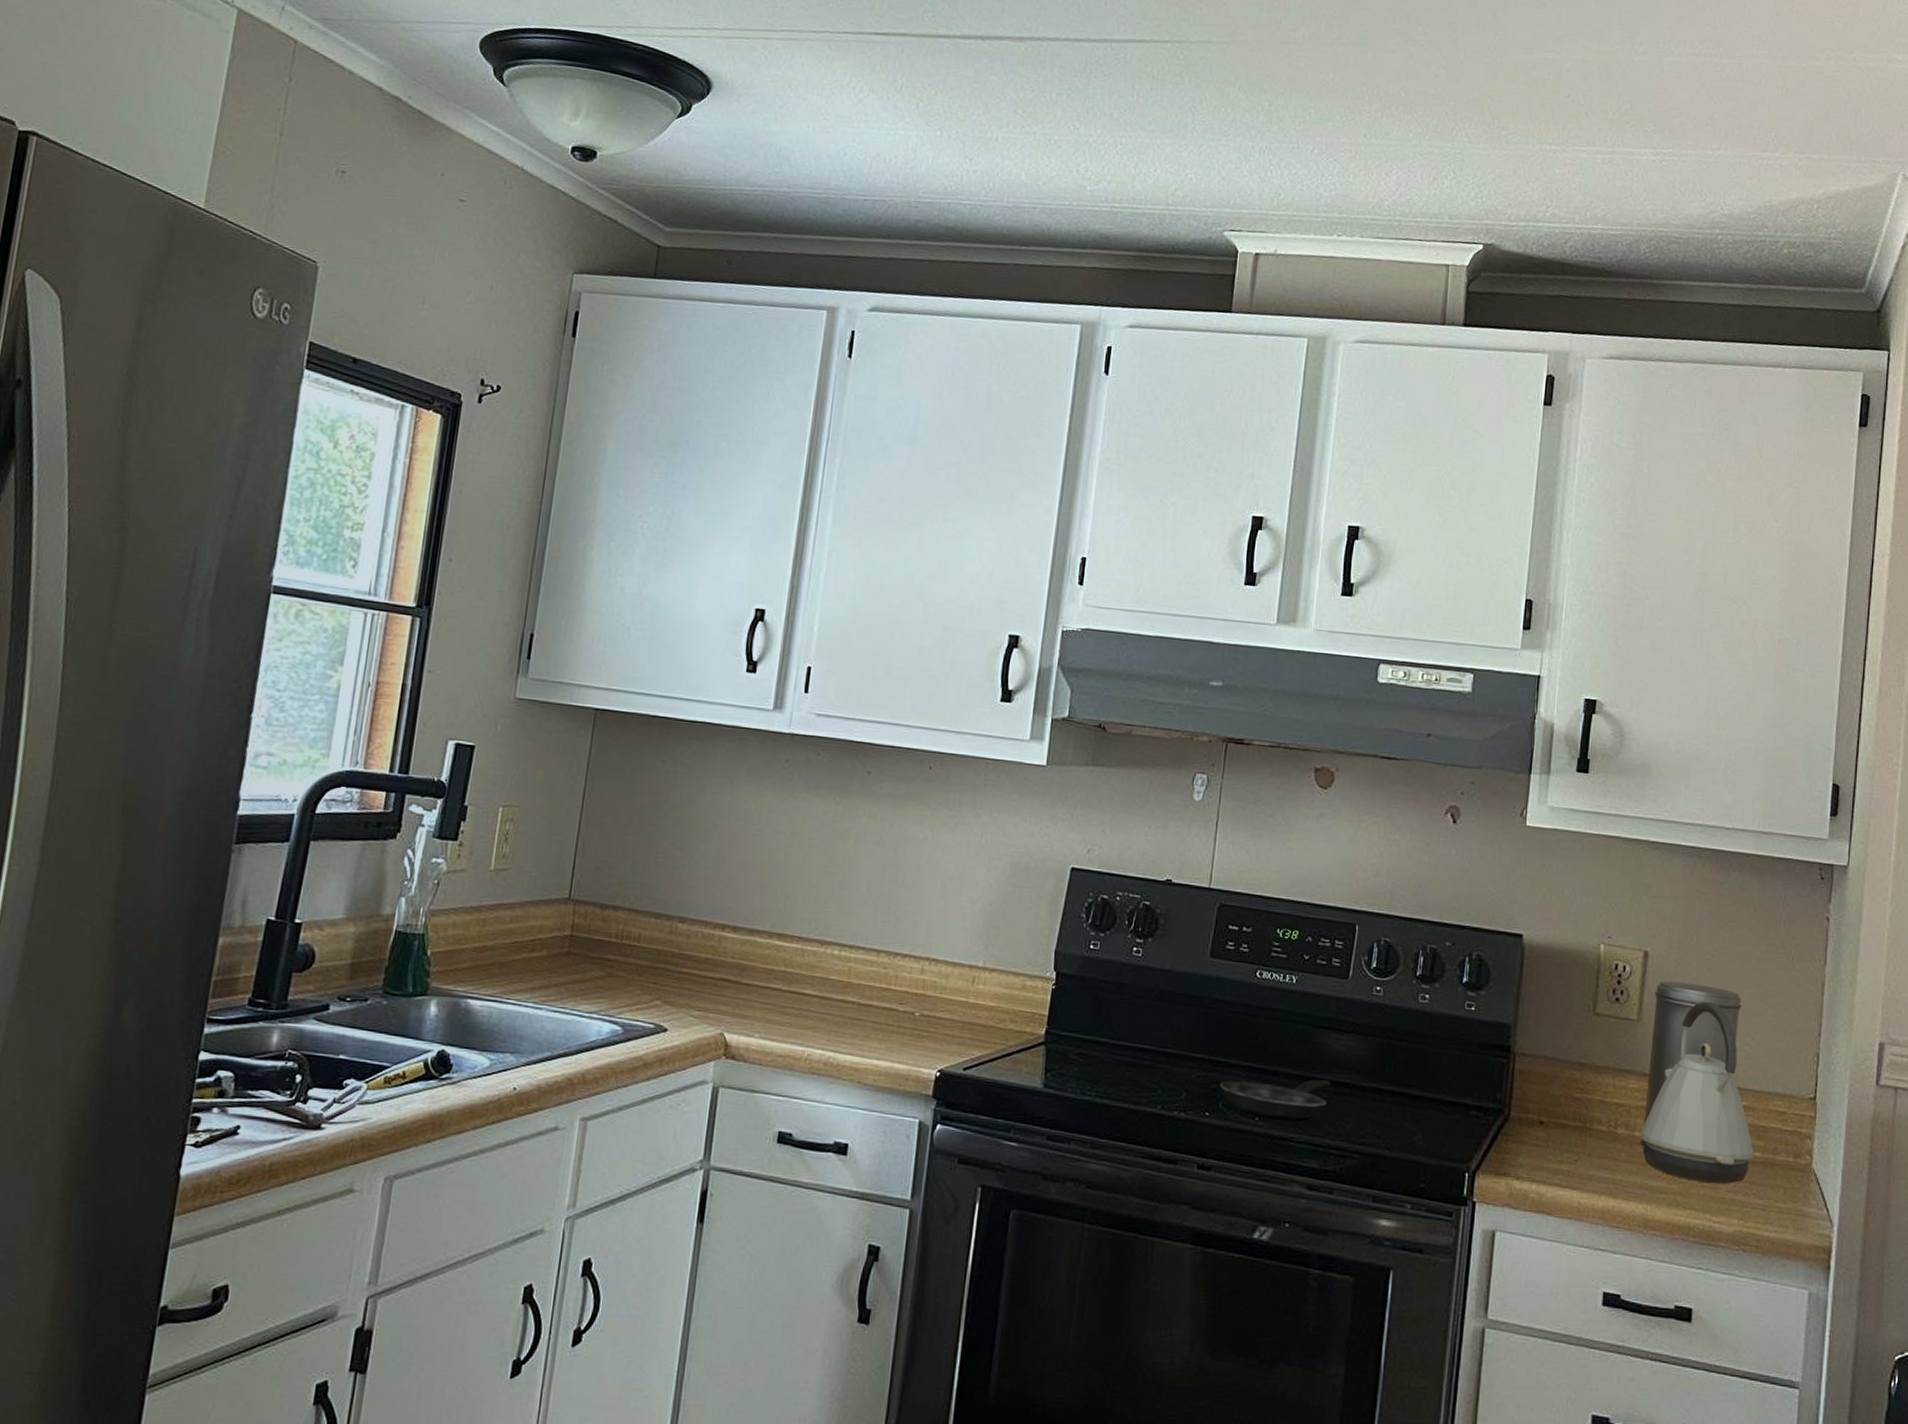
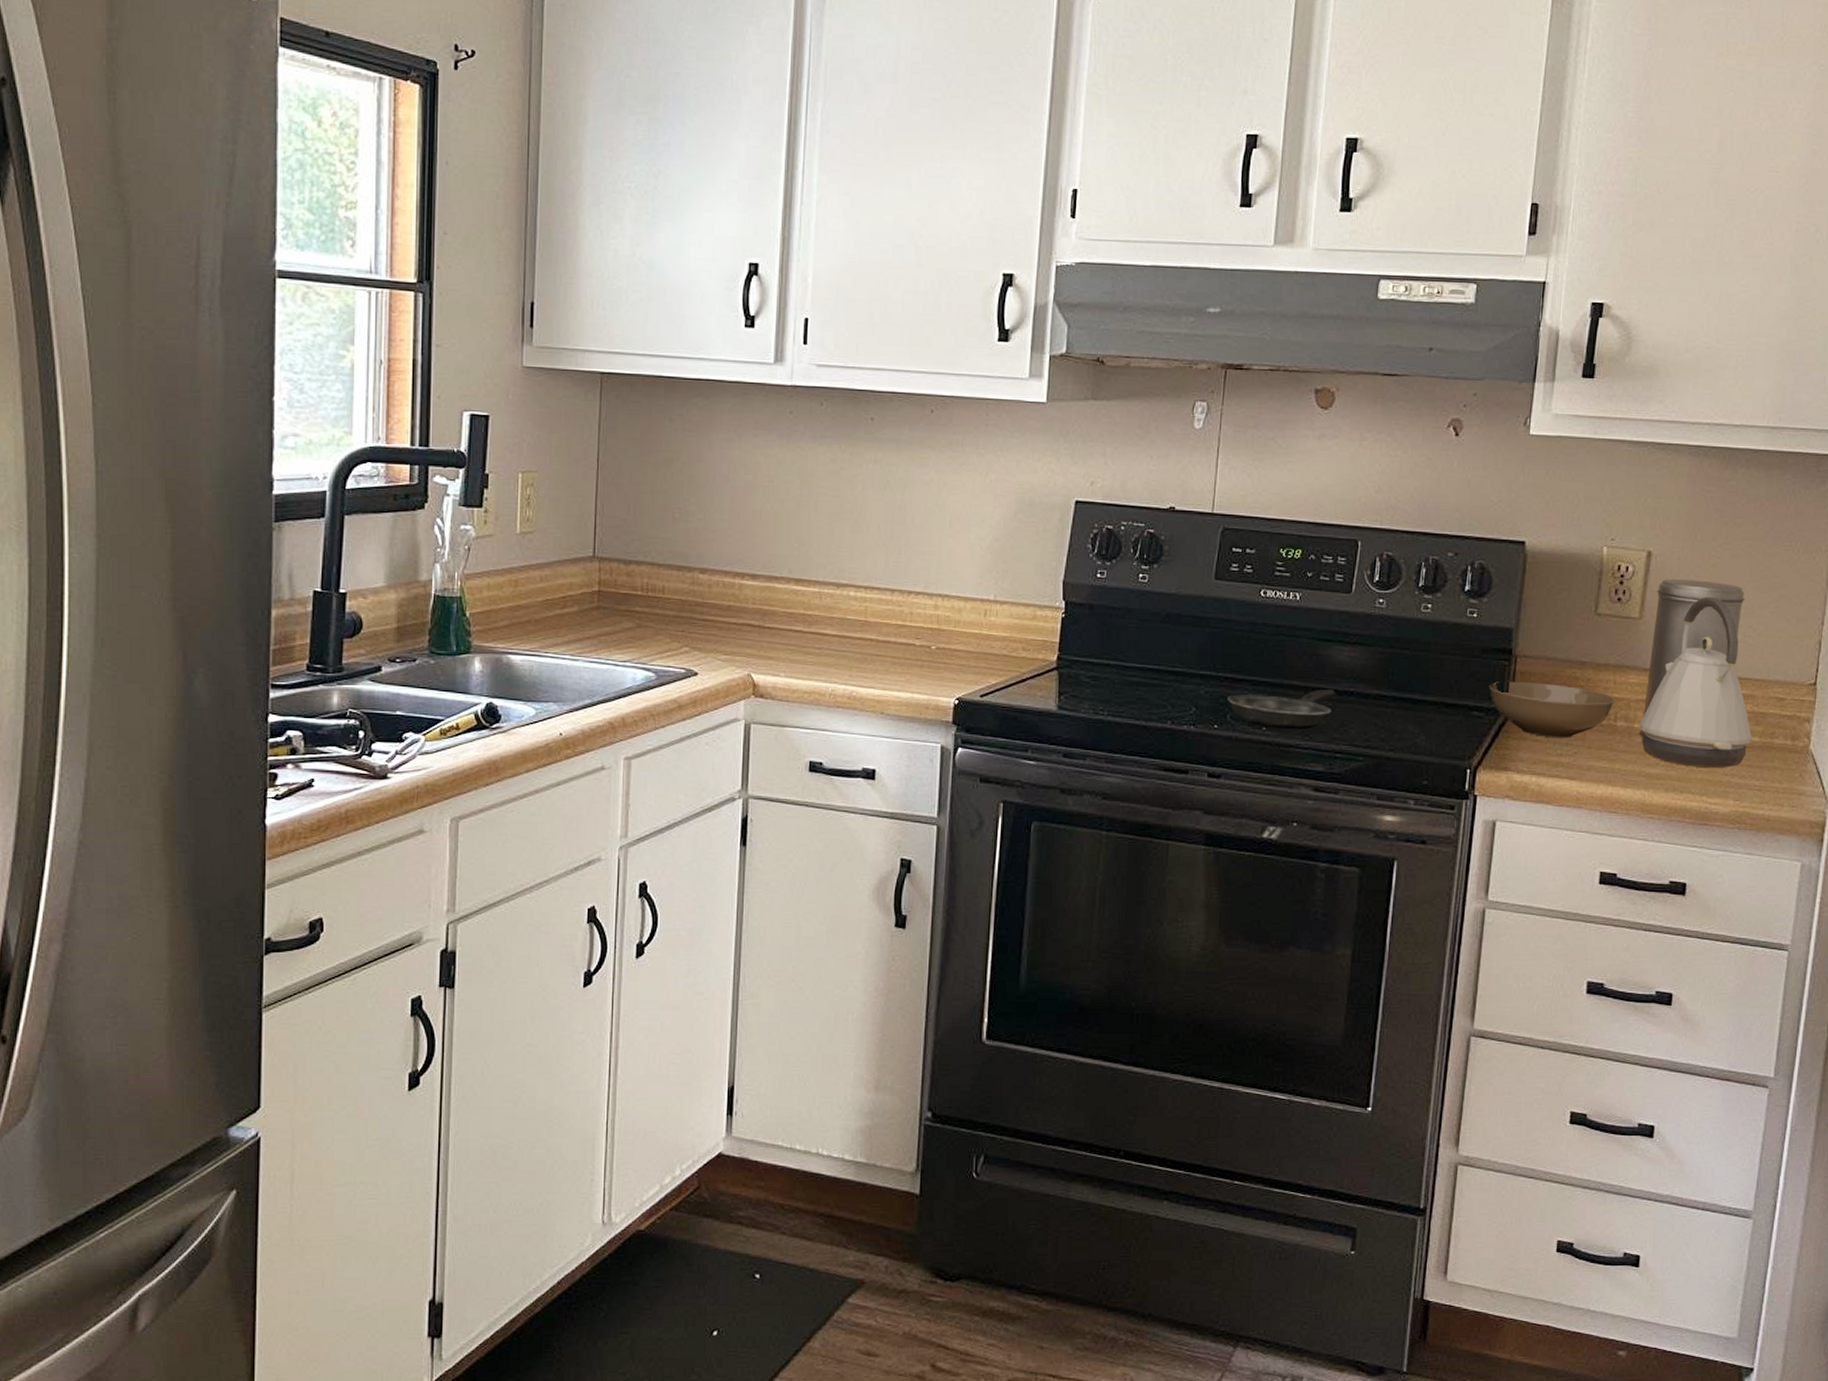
bowl: none [1487,1080,1616,1144] -> present [1488,682,1616,739]

